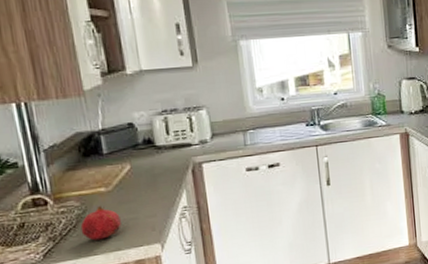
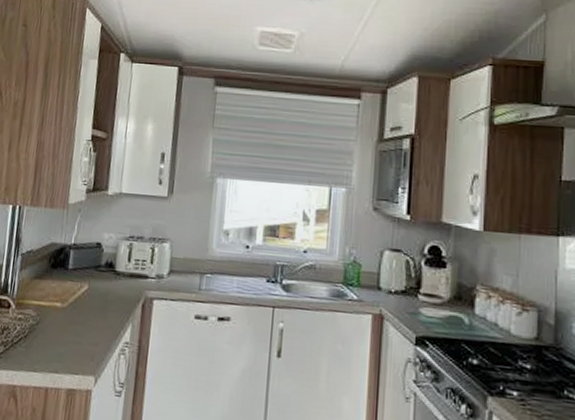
fruit: present [80,206,122,241] -> none [29,321,67,357]

